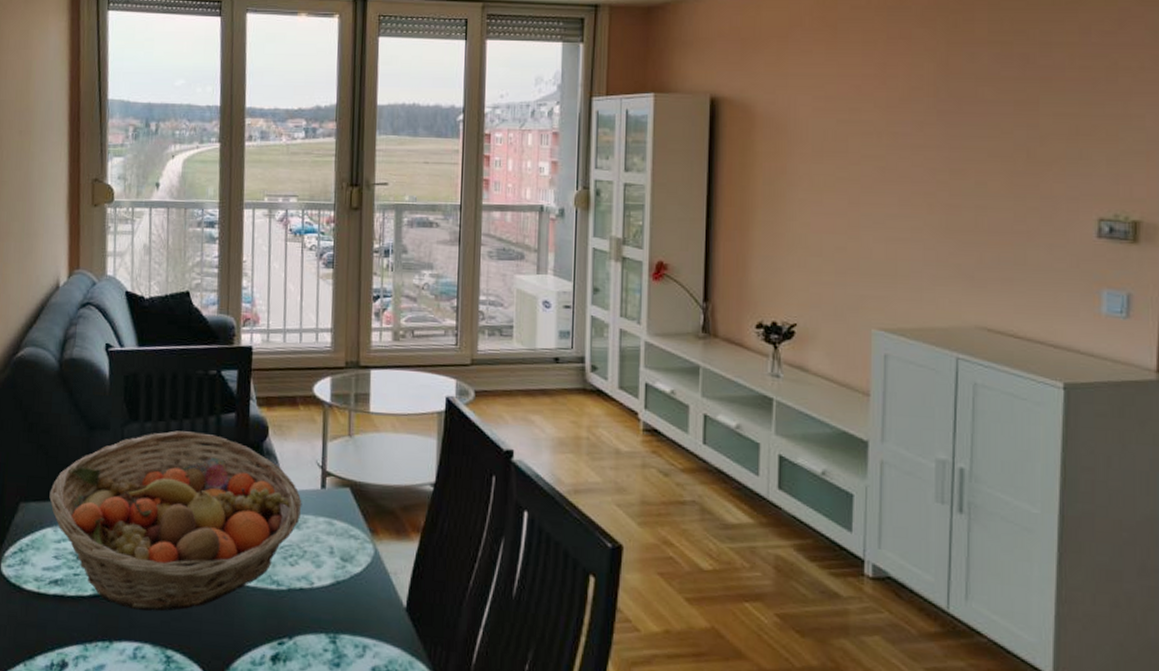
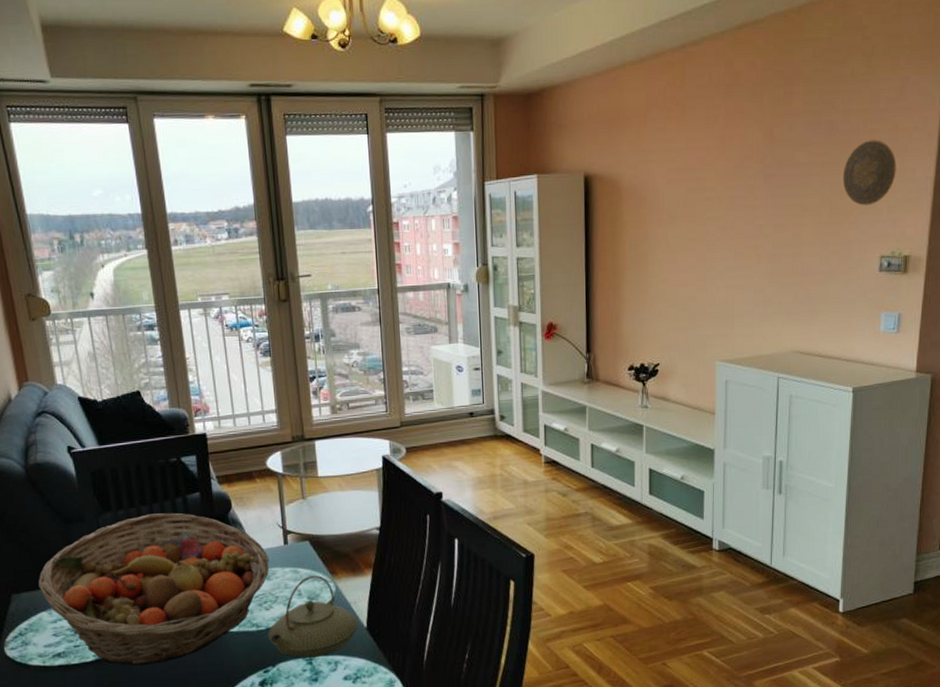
teapot: none [288,531,397,636] -> present [267,575,359,658]
decorative plate: none [1043,78,1117,156] -> present [842,140,897,206]

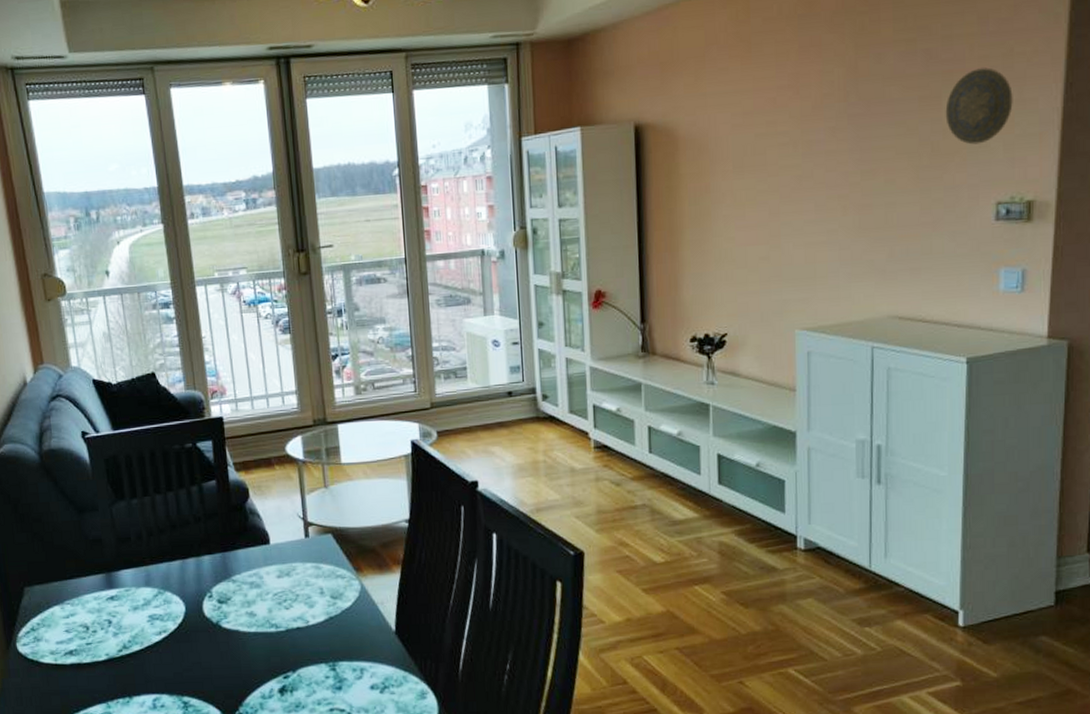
fruit basket: present [38,513,270,666] -> none [51,502,289,667]
teapot: present [267,575,359,658] -> none [287,572,386,663]

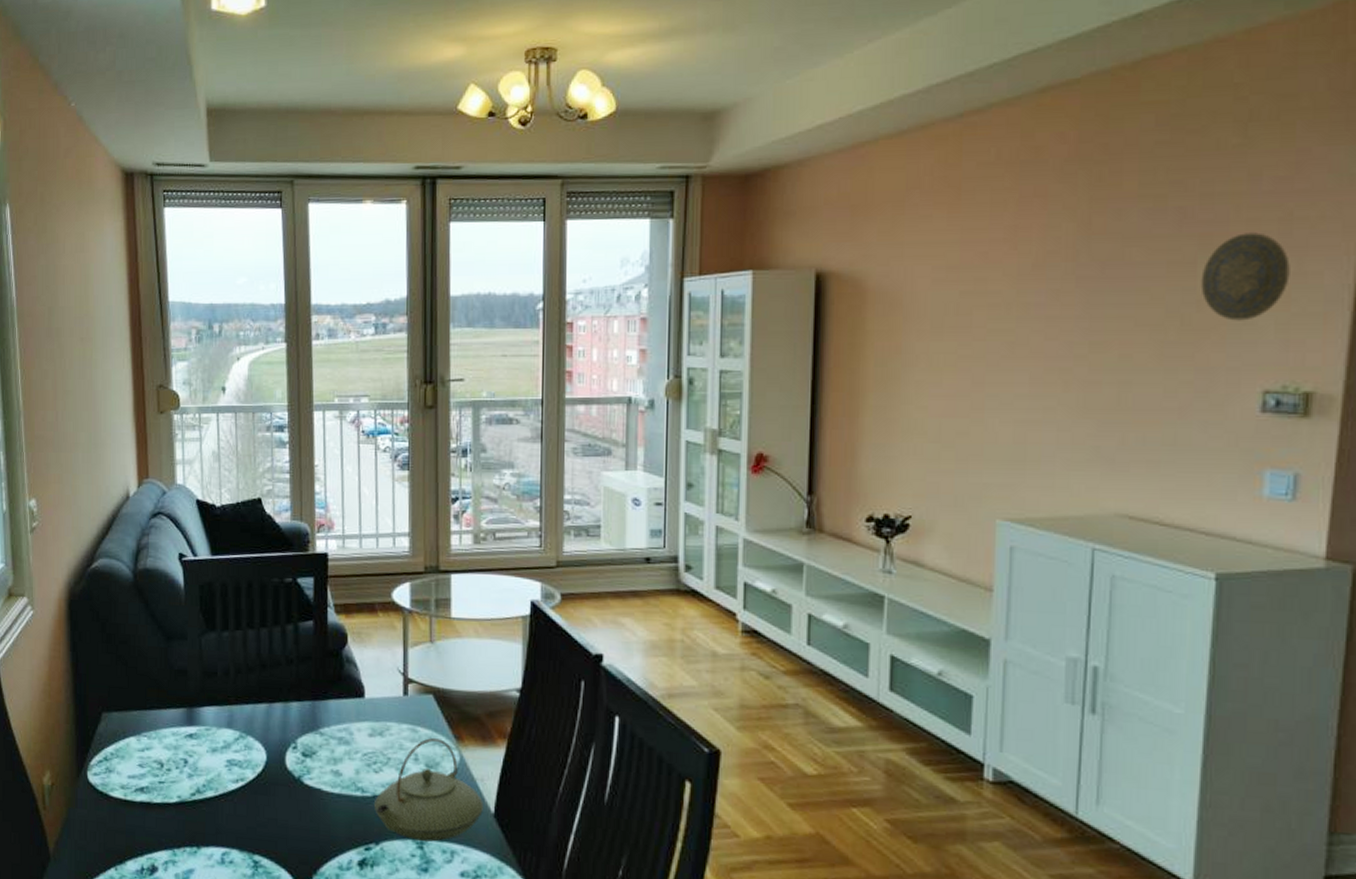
teapot: none [287,572,386,663] -> present [373,738,484,842]

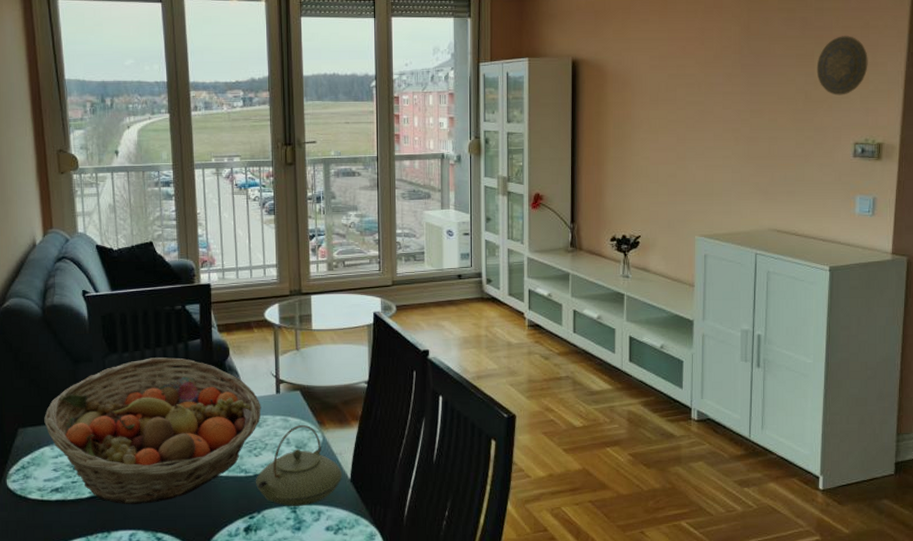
fruit basket: none [131,639,384,818] -> present [44,357,261,505]

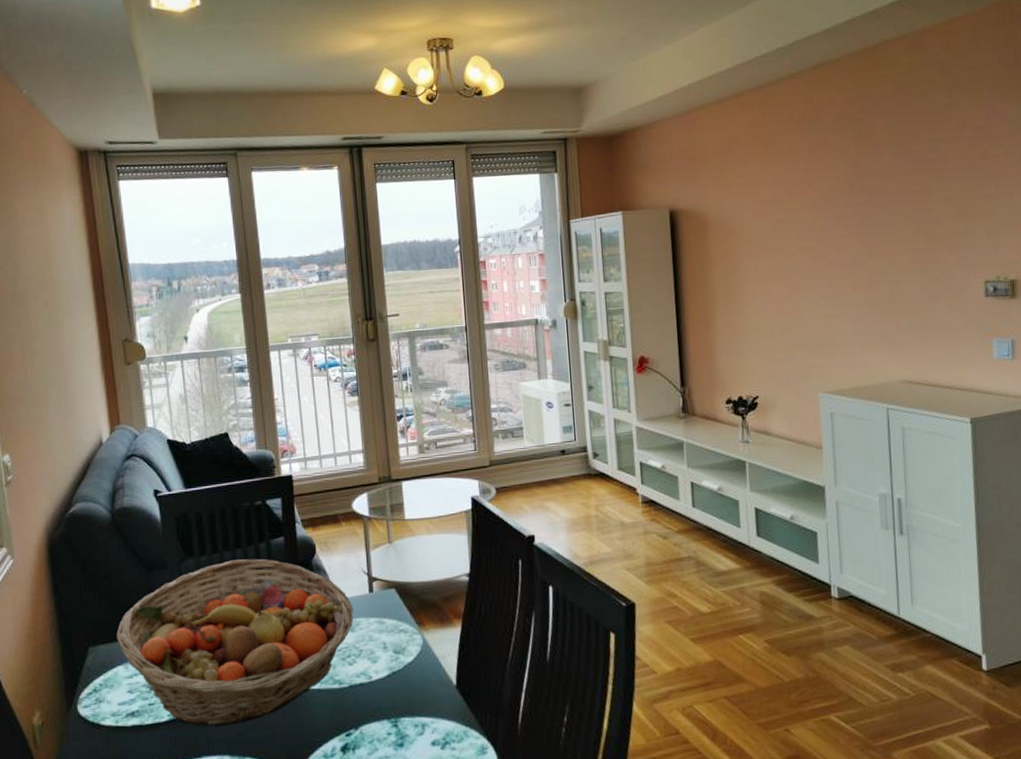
teapot: present [255,425,343,506] -> none [350,627,448,720]
decorative plate: present [816,36,868,96] -> none [935,167,992,232]

